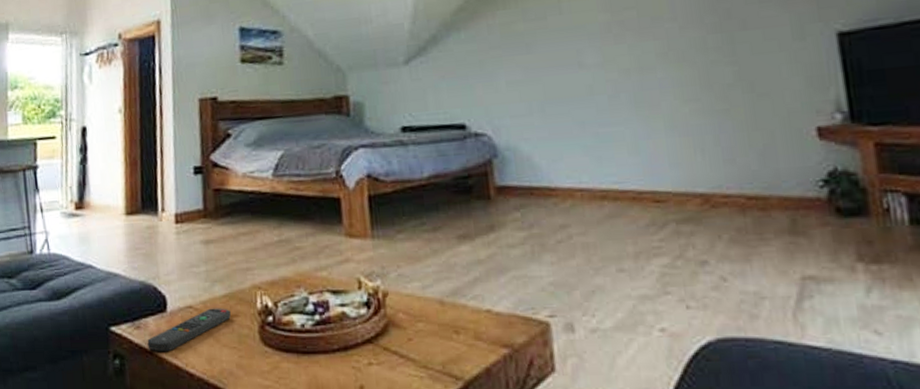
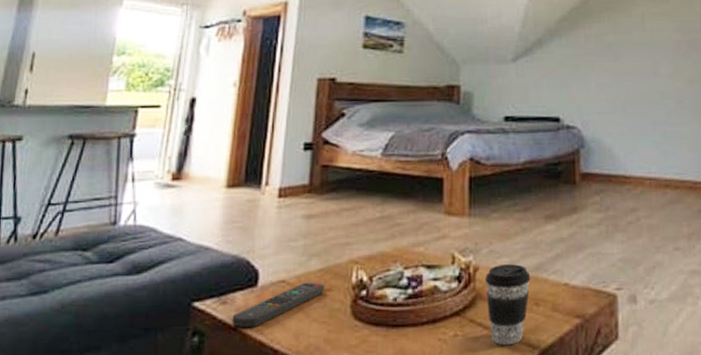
coffee cup: none [395,289,447,376] -> present [484,264,531,346]

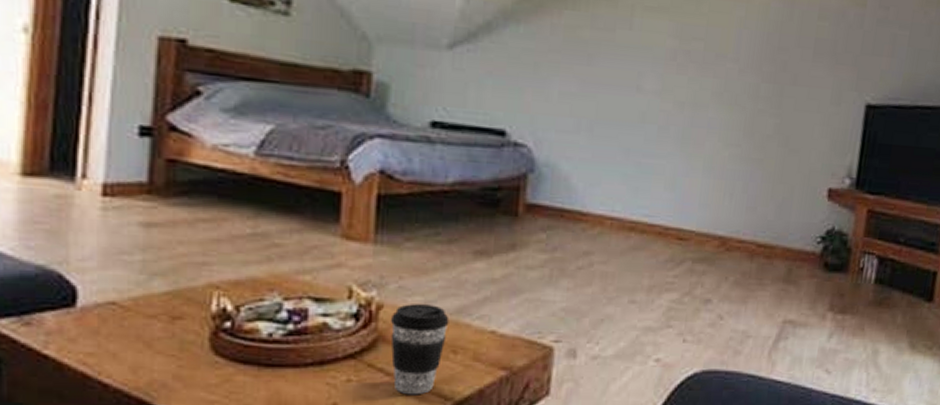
remote control: present [232,282,324,328] -> none [40,307,172,357]

